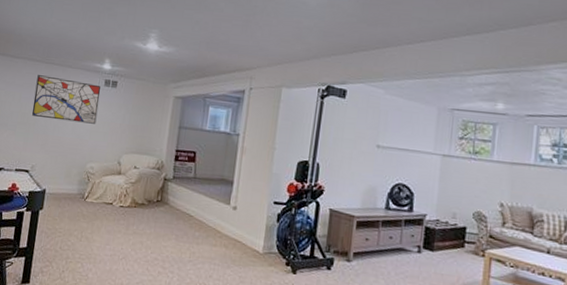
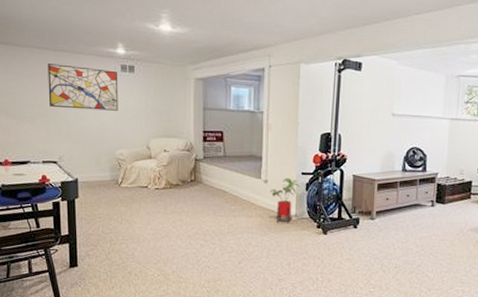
house plant: none [238,205,271,257] -> present [270,177,300,223]

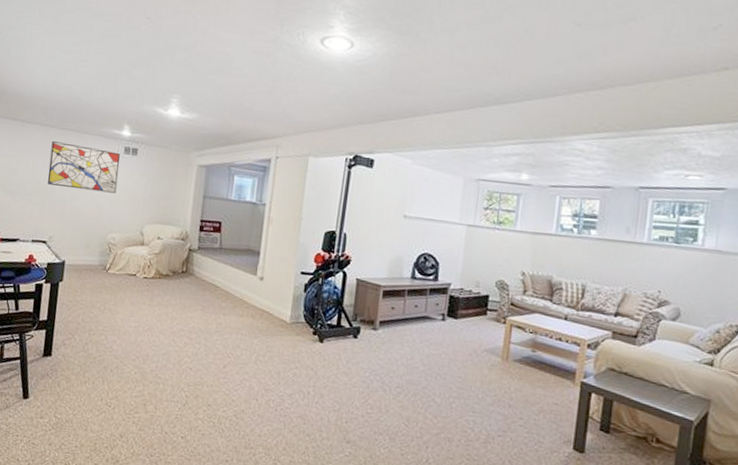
house plant: present [270,177,300,223] -> none [265,276,298,327]

